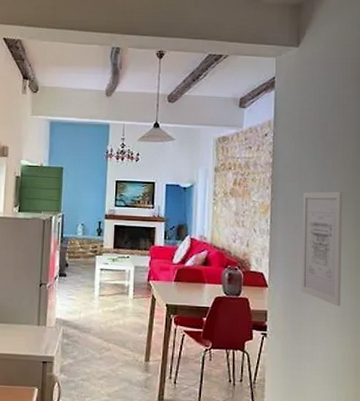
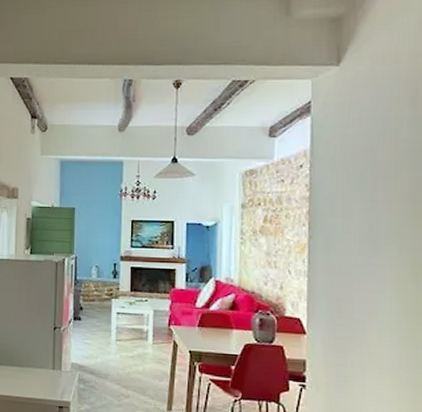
wall art: present [301,191,343,307] -> none [346,228,397,358]

